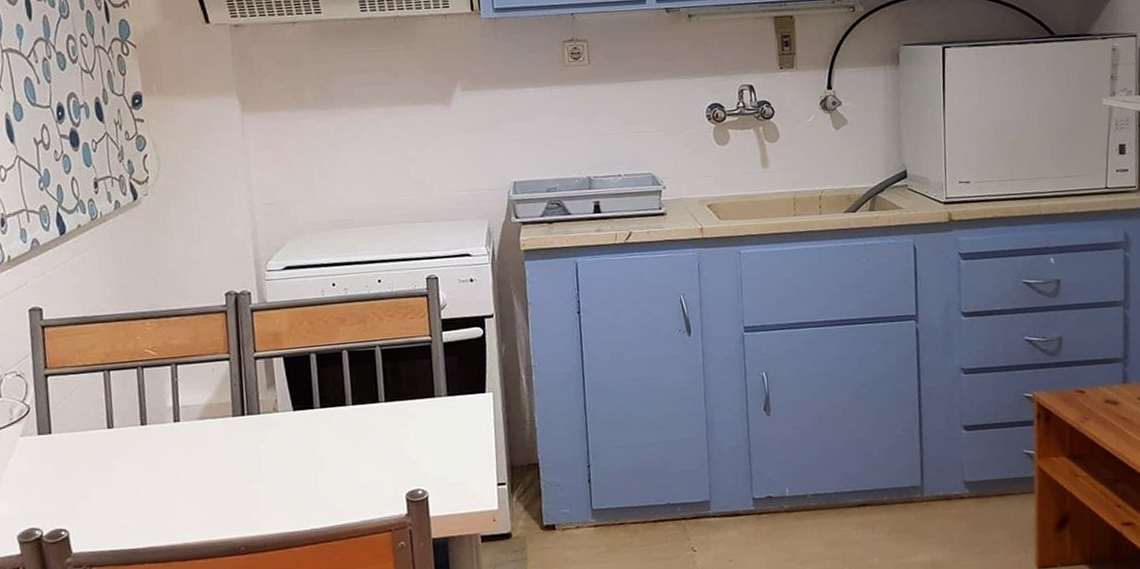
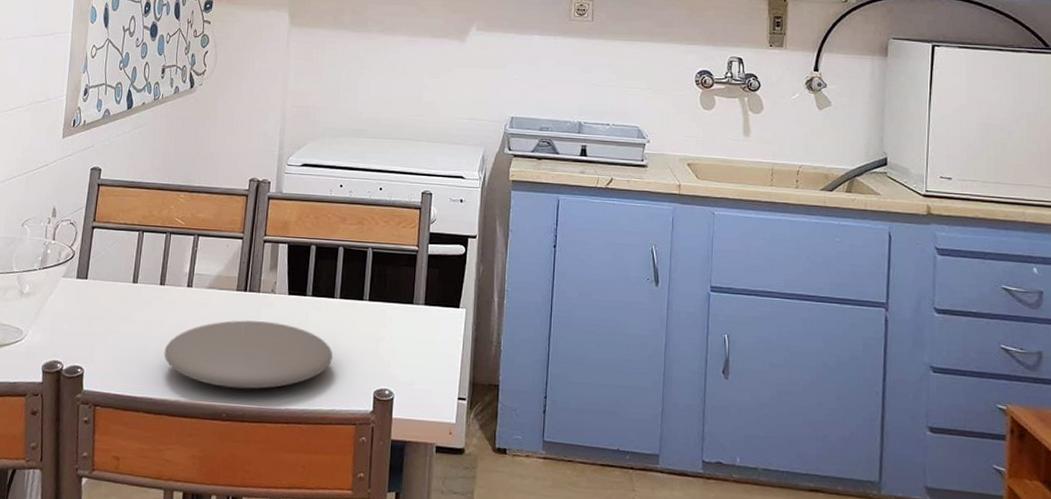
plate: none [160,442,355,521] -> present [164,320,333,389]

